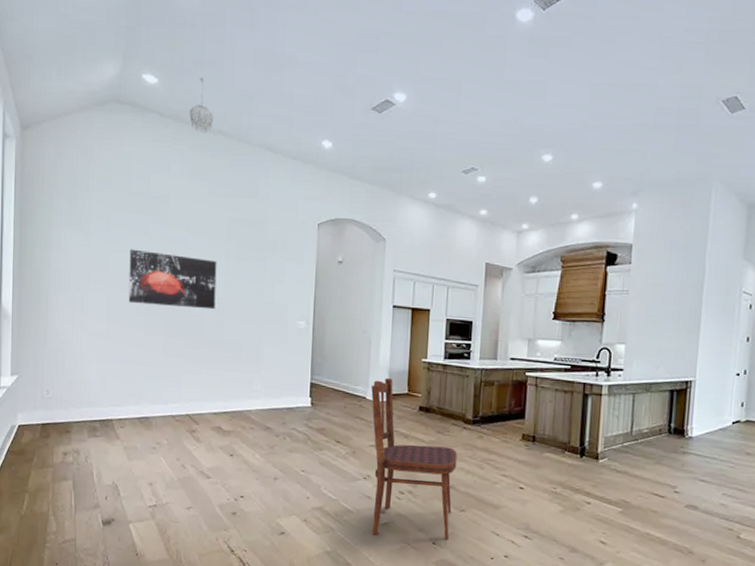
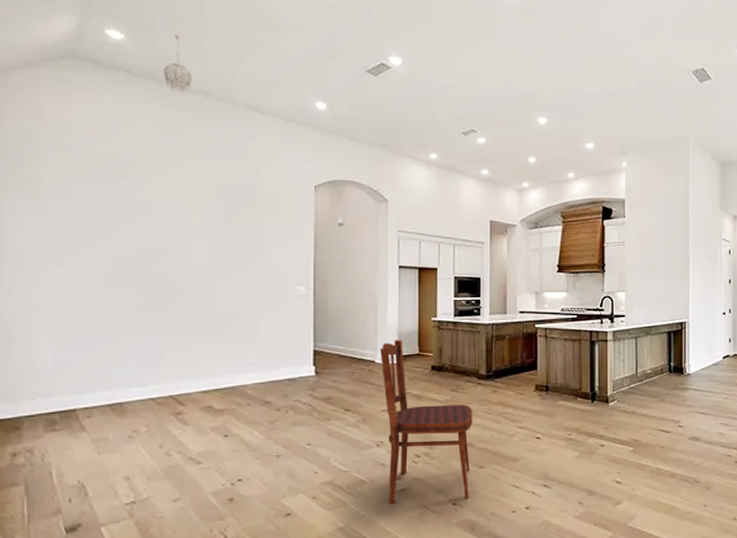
wall art: present [128,249,217,310] -> none [93,217,201,279]

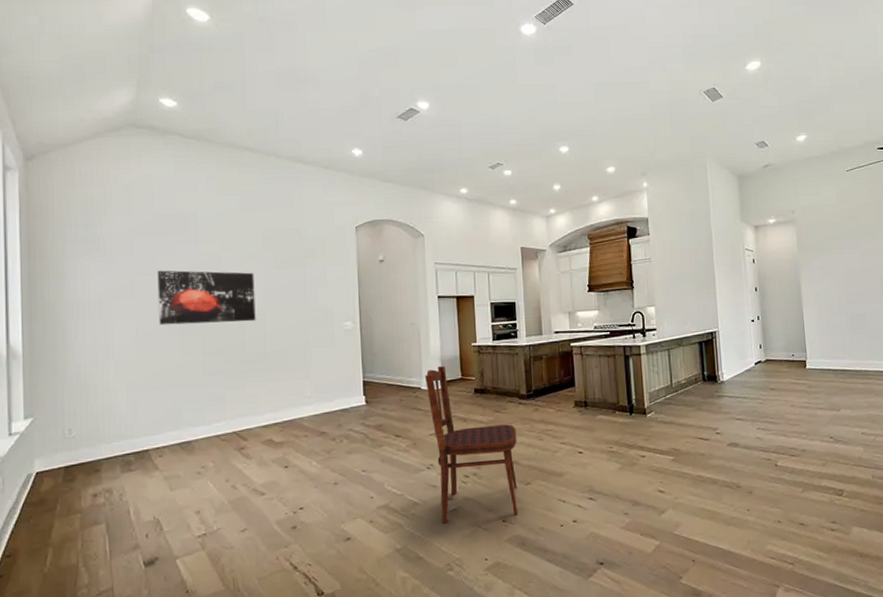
wall art: none [93,217,201,279] -> present [157,270,256,326]
chandelier: present [163,34,192,93] -> none [213,98,239,151]

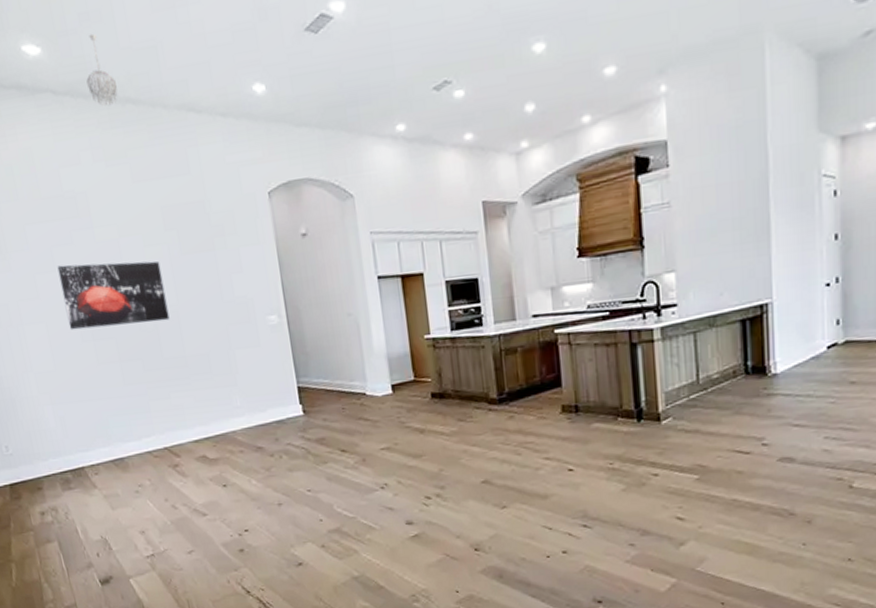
chandelier: none [213,98,239,151] -> present [86,33,118,106]
dining chair: present [425,366,518,524] -> none [370,366,492,551]

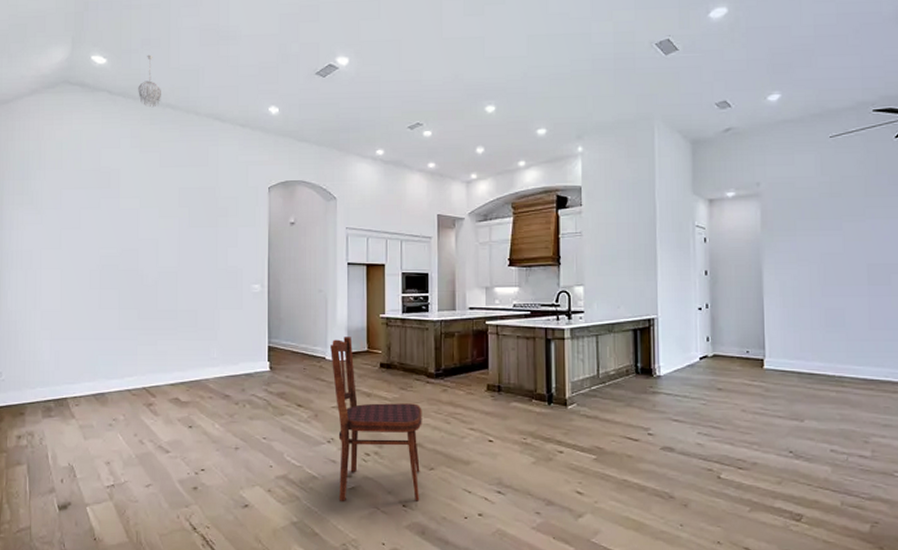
wall art: present [57,261,170,330] -> none [81,224,170,279]
dining chair: none [370,366,492,551] -> present [330,337,422,501]

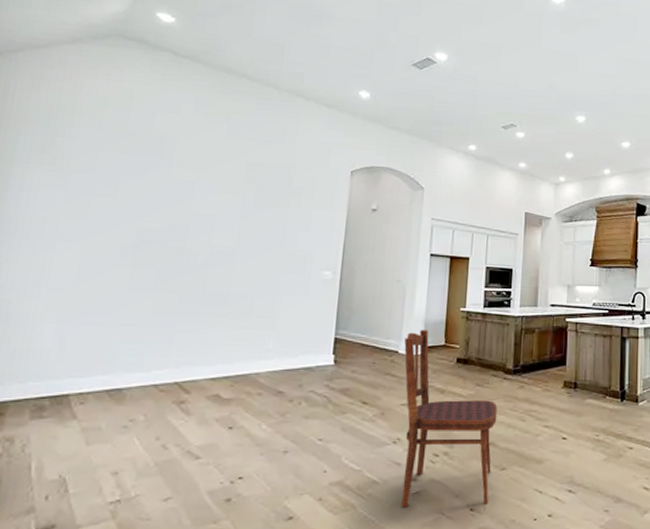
chandelier: present [138,54,161,108] -> none [209,21,238,76]

